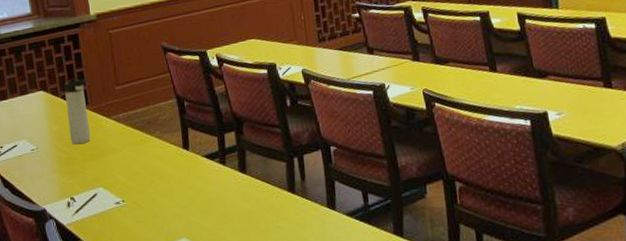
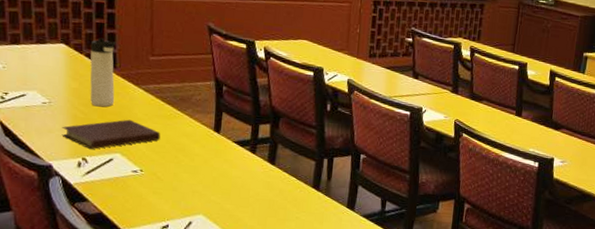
notebook: none [50,151,135,188] -> present [62,119,160,150]

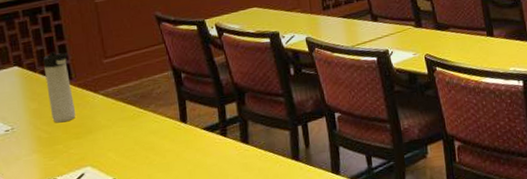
notebook: present [62,119,160,150] -> none [28,128,128,169]

